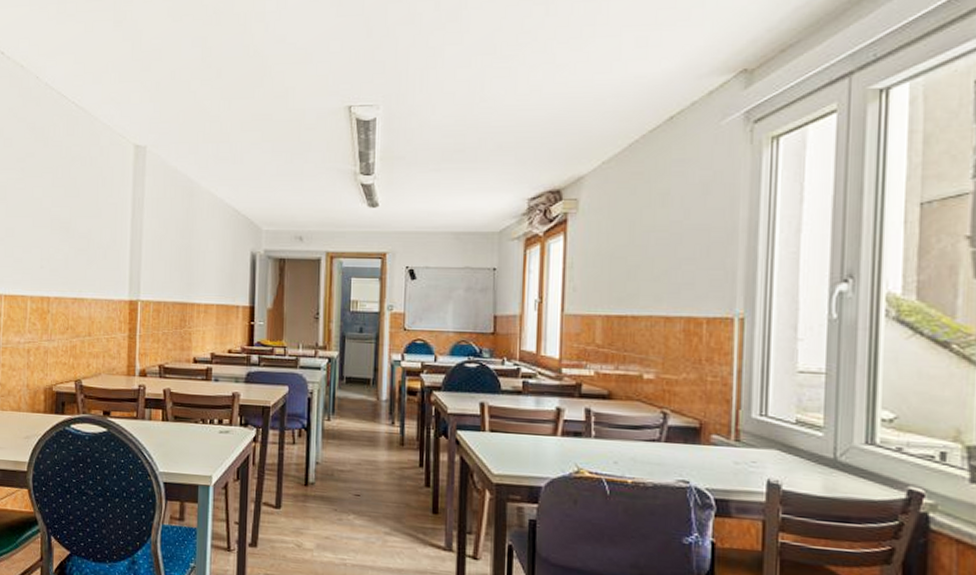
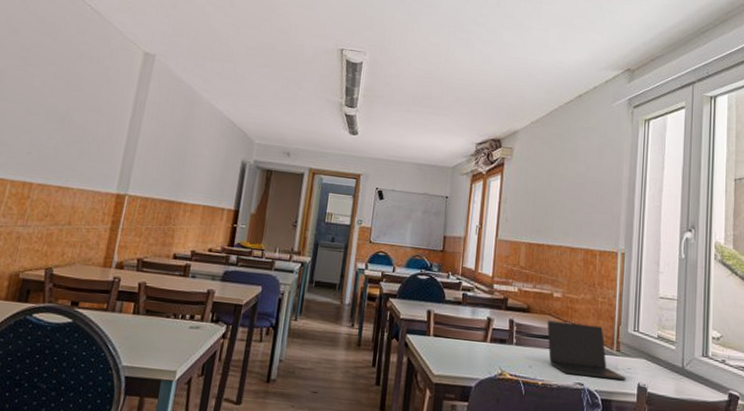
laptop: none [635,407,750,477] -> present [547,320,626,381]

